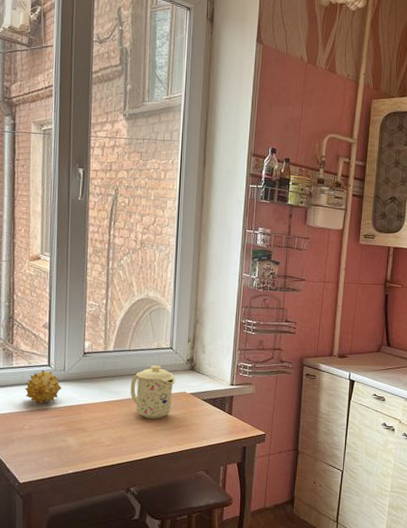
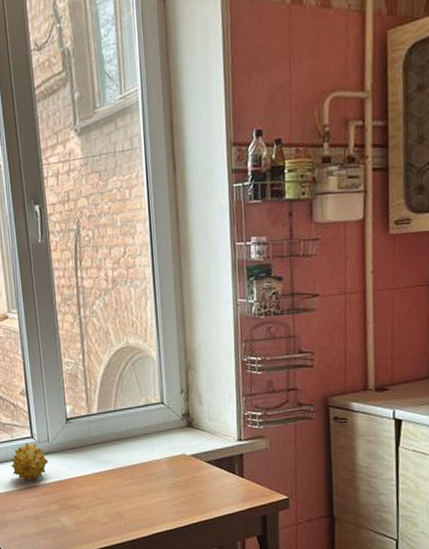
mug: present [130,365,176,419] -> none [121,424,172,489]

